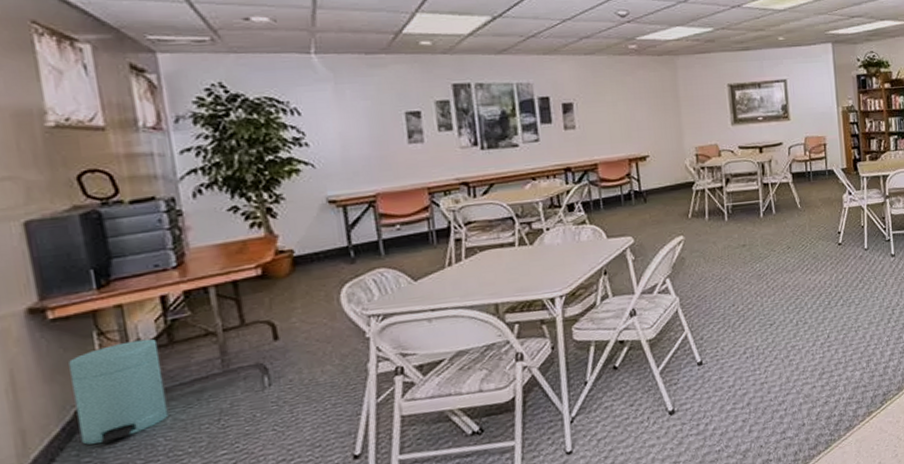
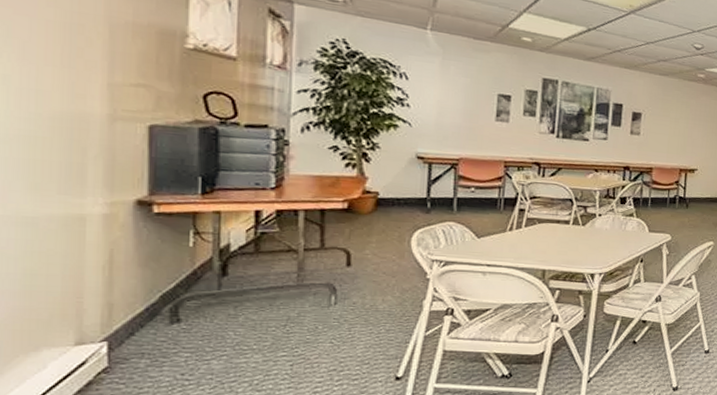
trash can: present [69,338,169,445] -> none [161,244,245,328]

